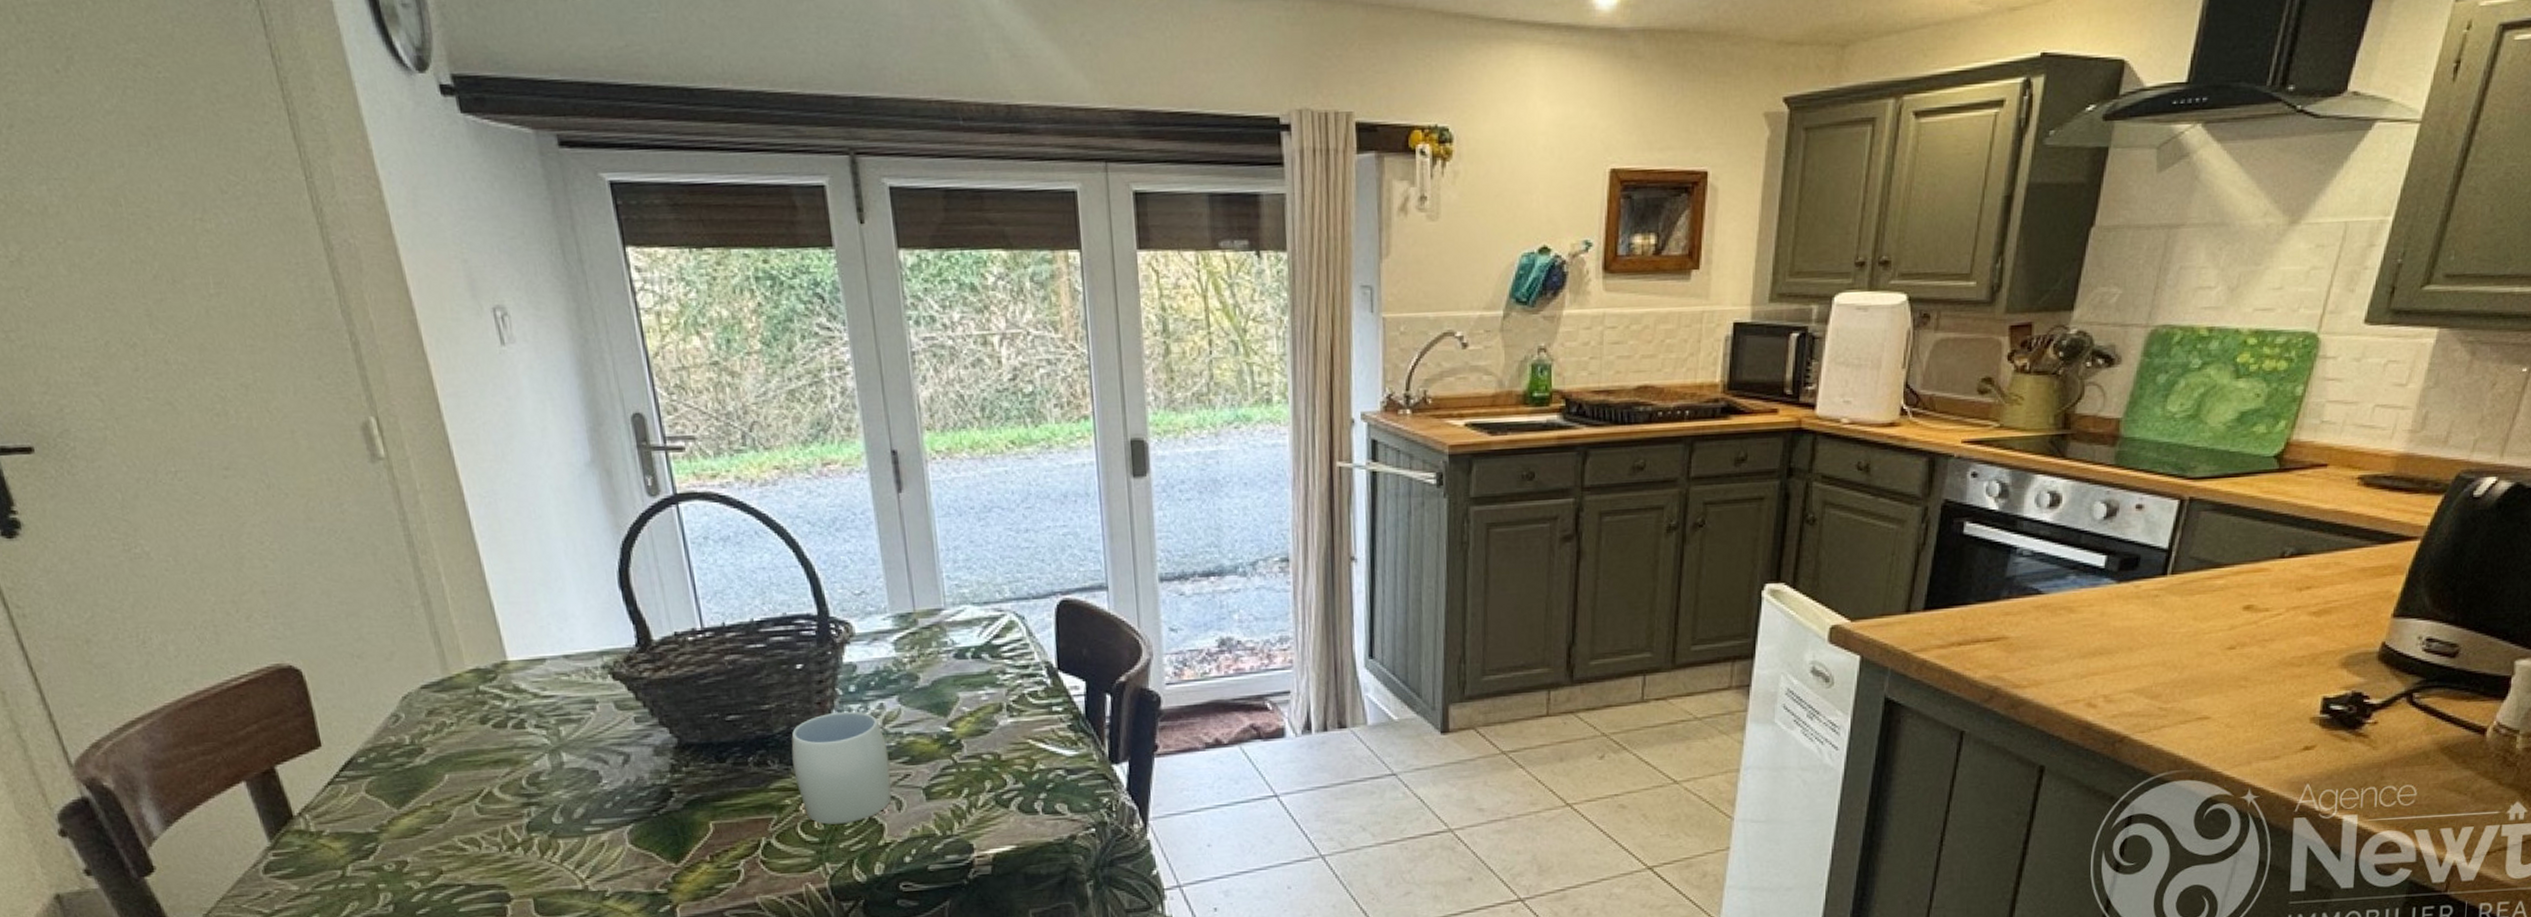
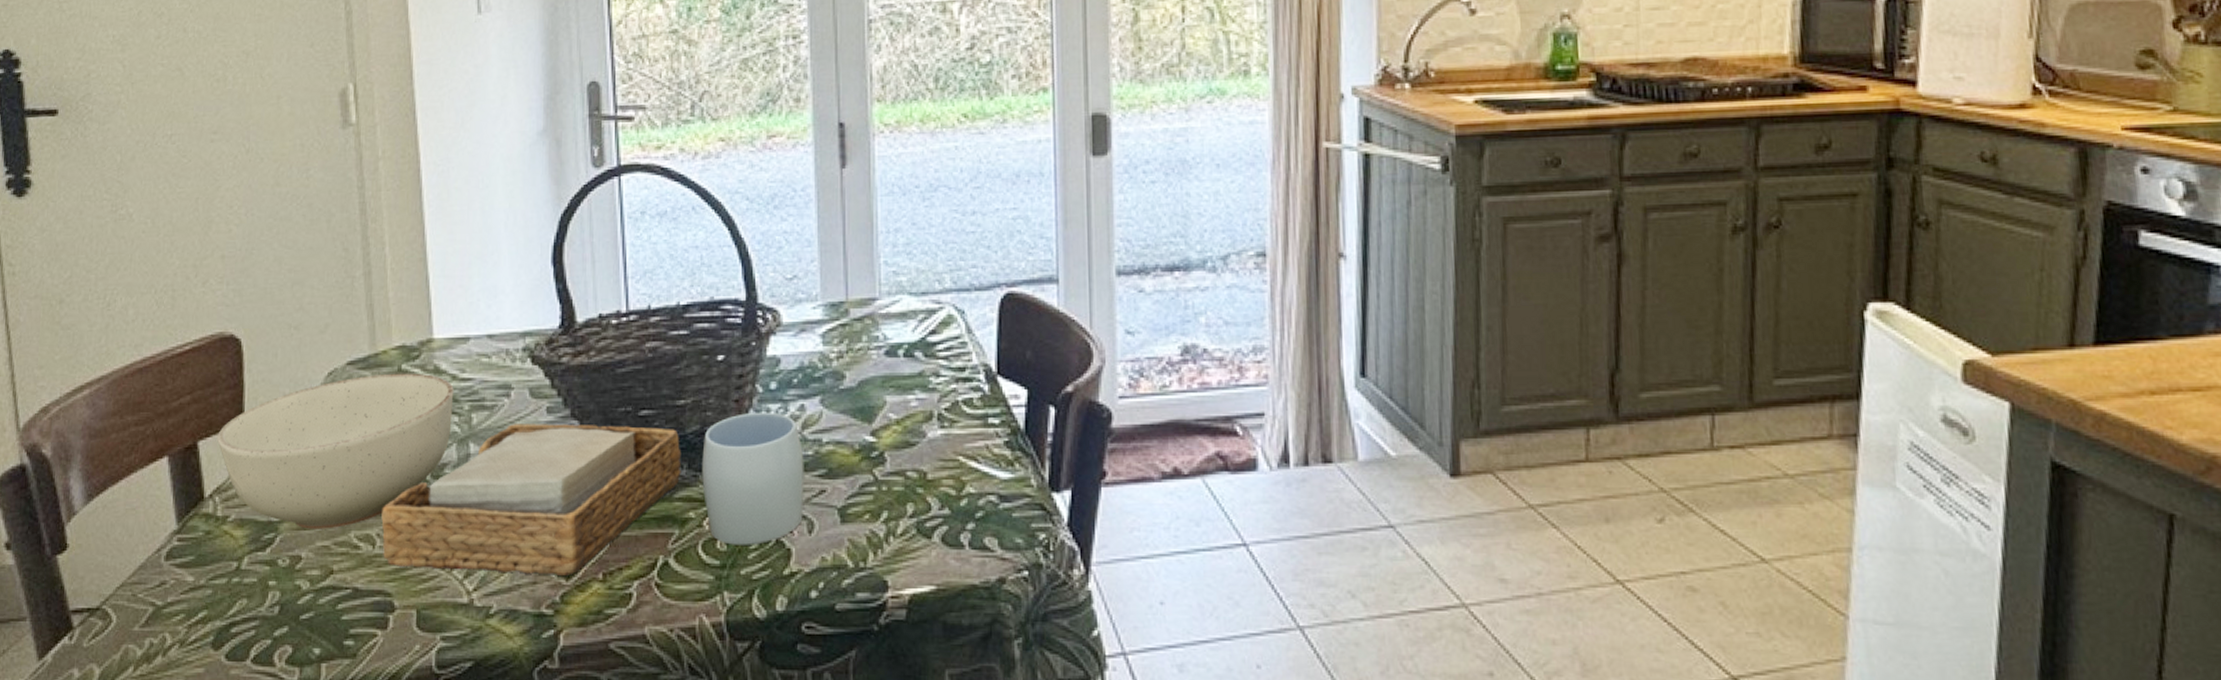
bowl: none [295,693,541,837] -> present [217,373,454,529]
napkin holder: none [482,730,774,863] -> present [381,424,682,576]

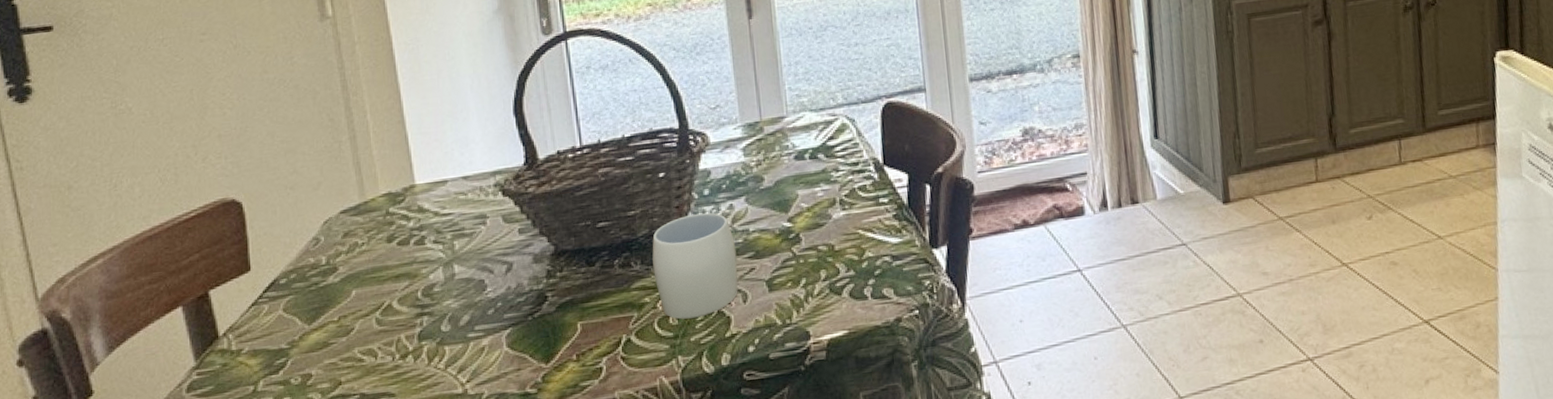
bowl: present [217,373,454,529] -> none [227,213,437,351]
napkin holder: present [381,424,682,576] -> none [381,234,636,371]

